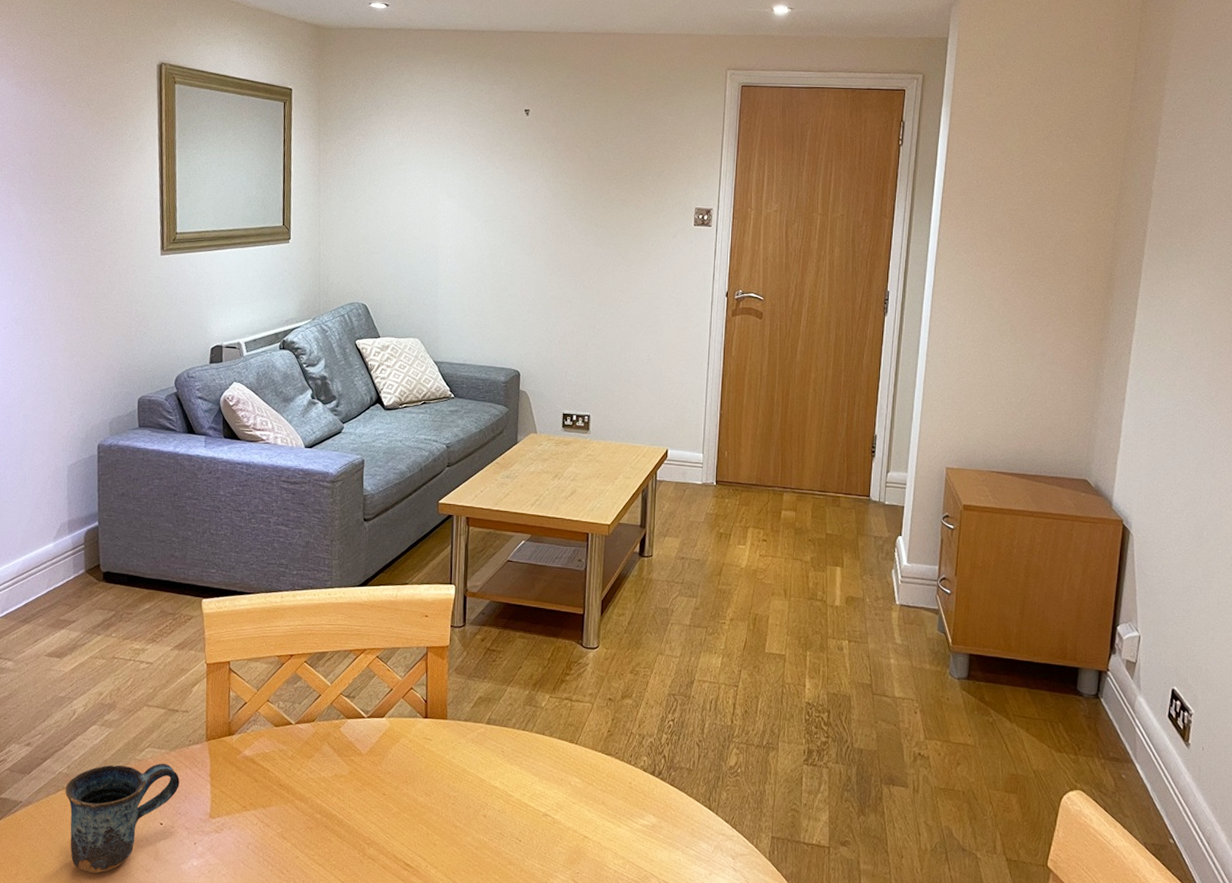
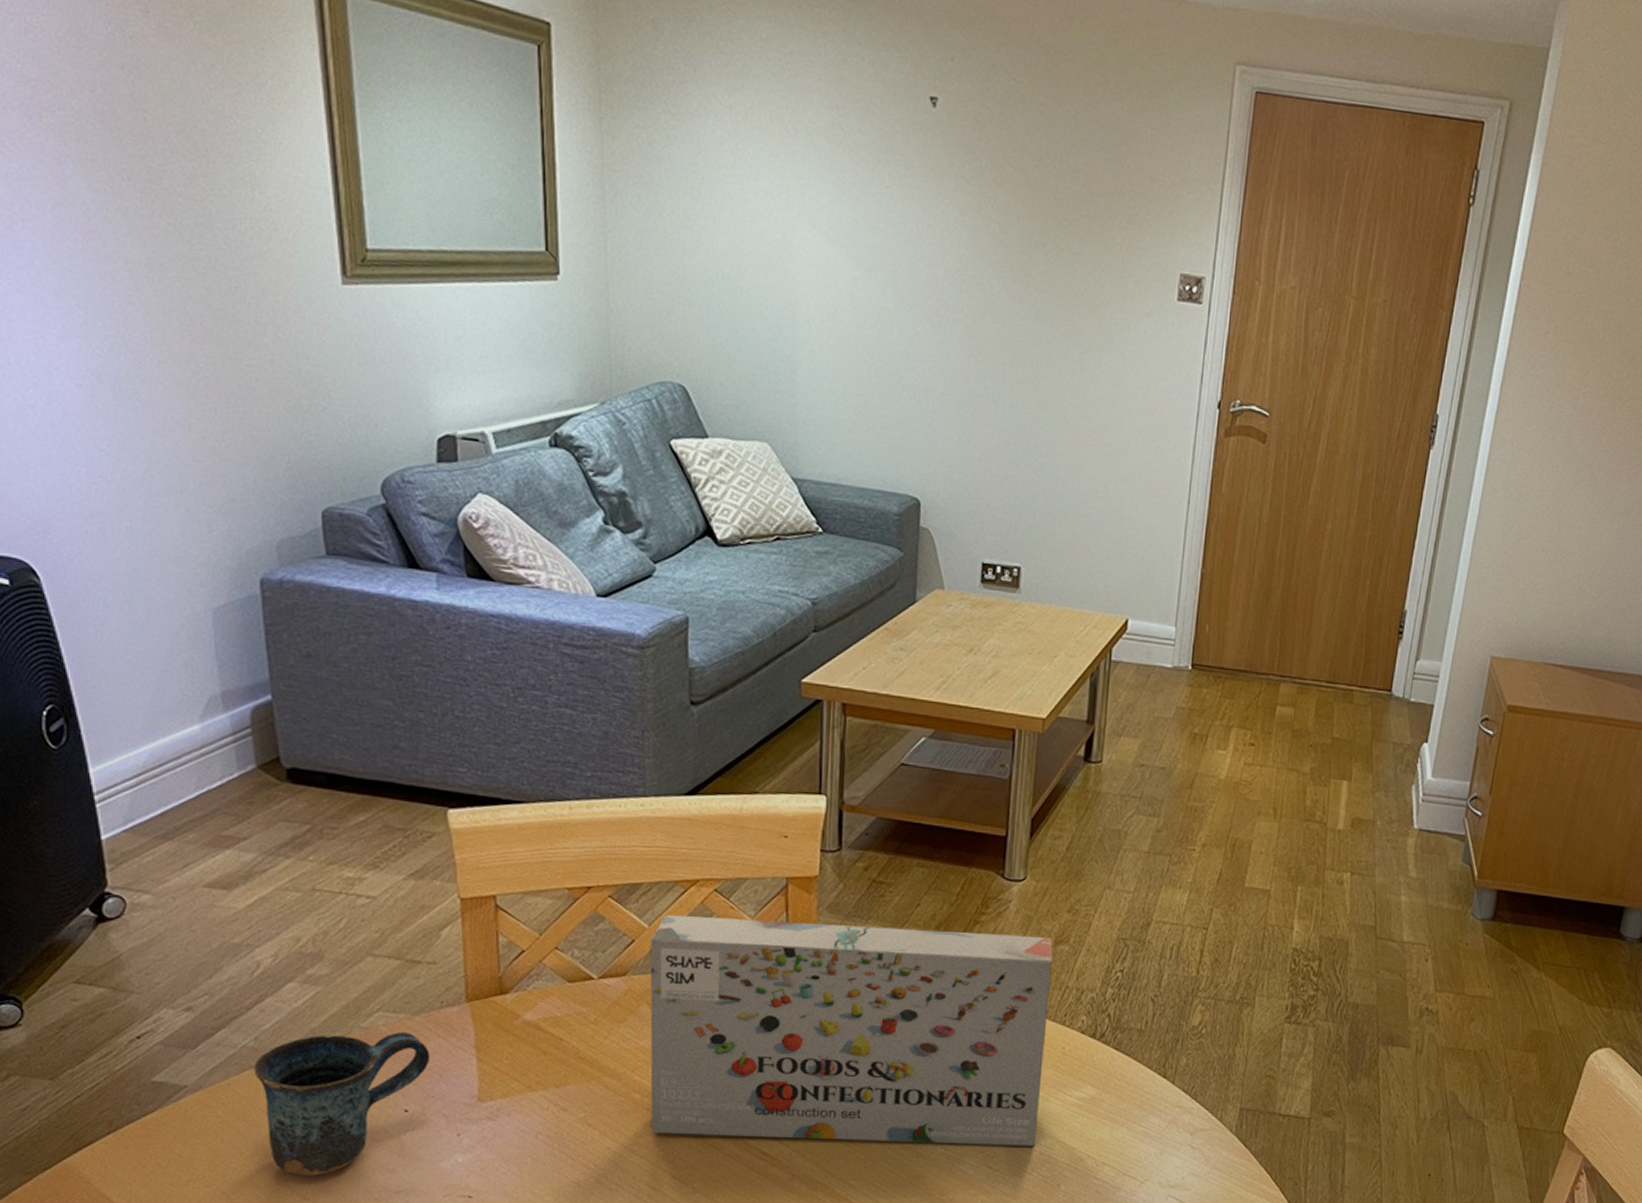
board game: none [327,675,620,865] -> present [650,914,1053,1146]

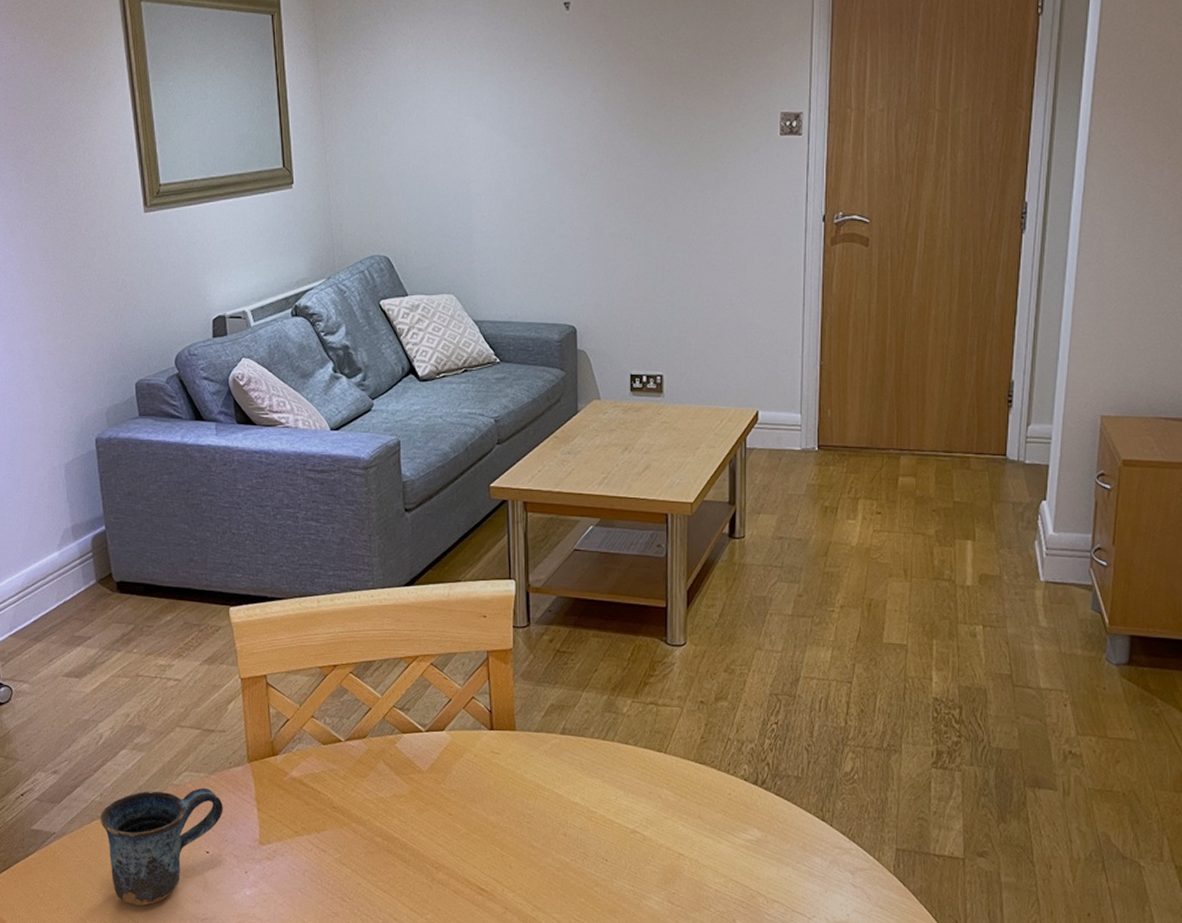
board game: present [650,914,1053,1146] -> none [384,685,714,884]

